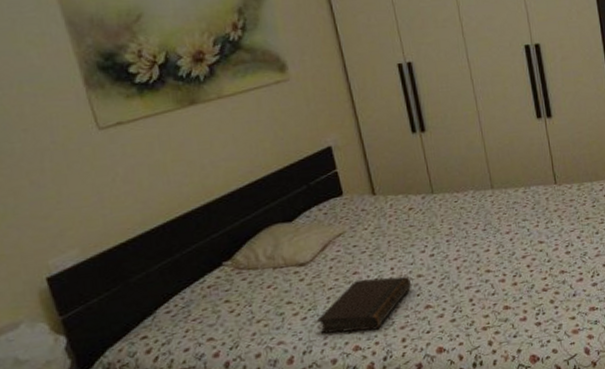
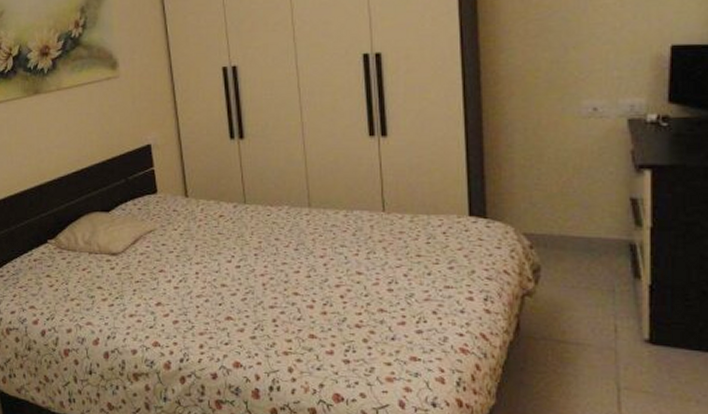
book: present [317,276,412,334] -> none [123,278,215,330]

